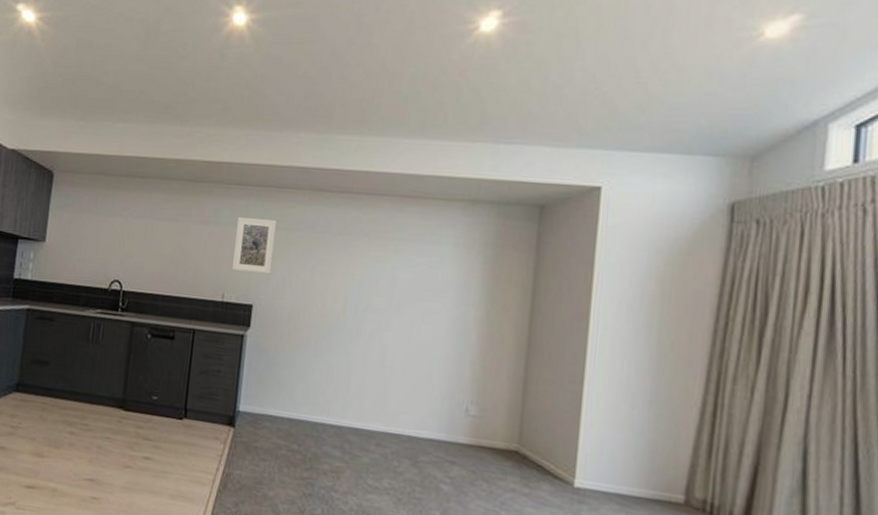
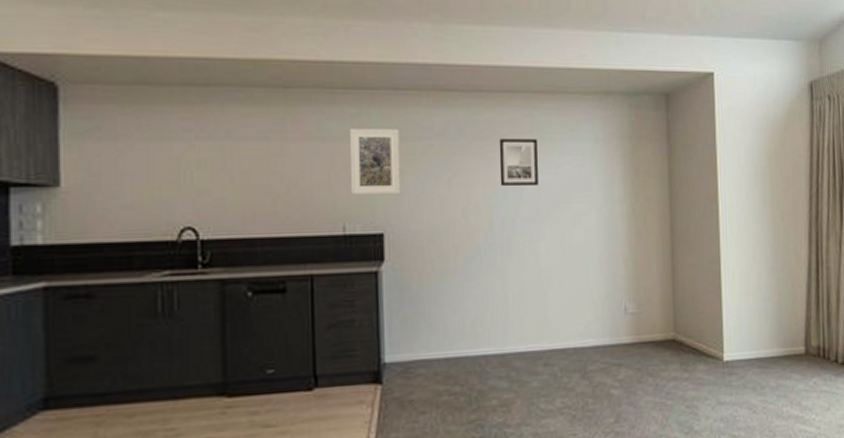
wall art: none [357,236,399,282] -> present [499,139,539,187]

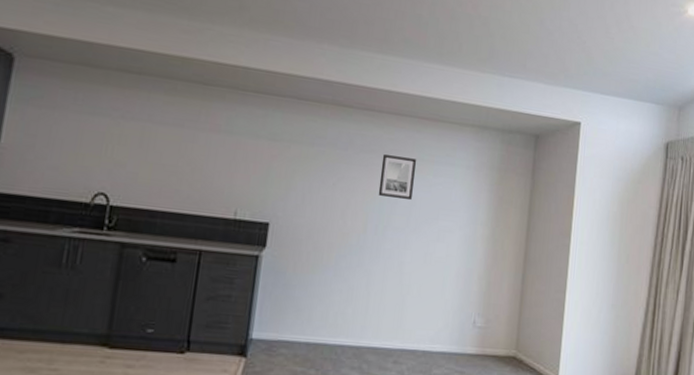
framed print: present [350,129,401,194] -> none [247,128,297,190]

